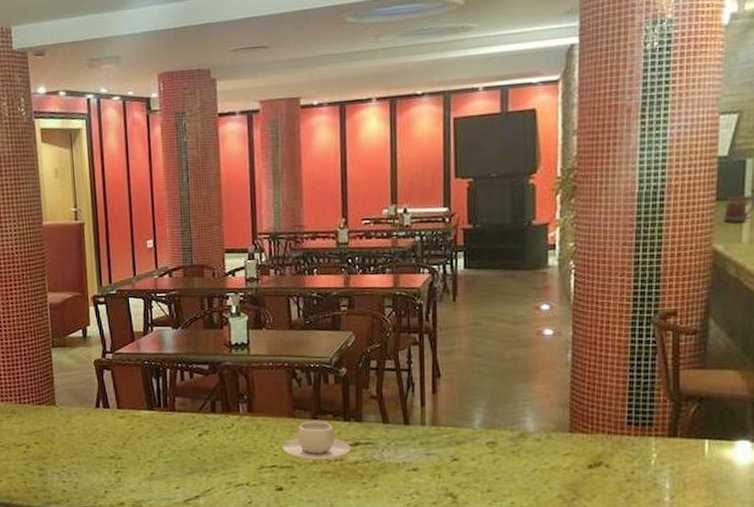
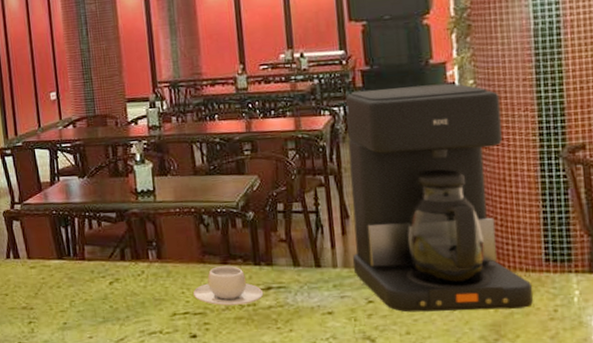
coffee maker: none [440,245,613,471] -> present [345,83,533,313]

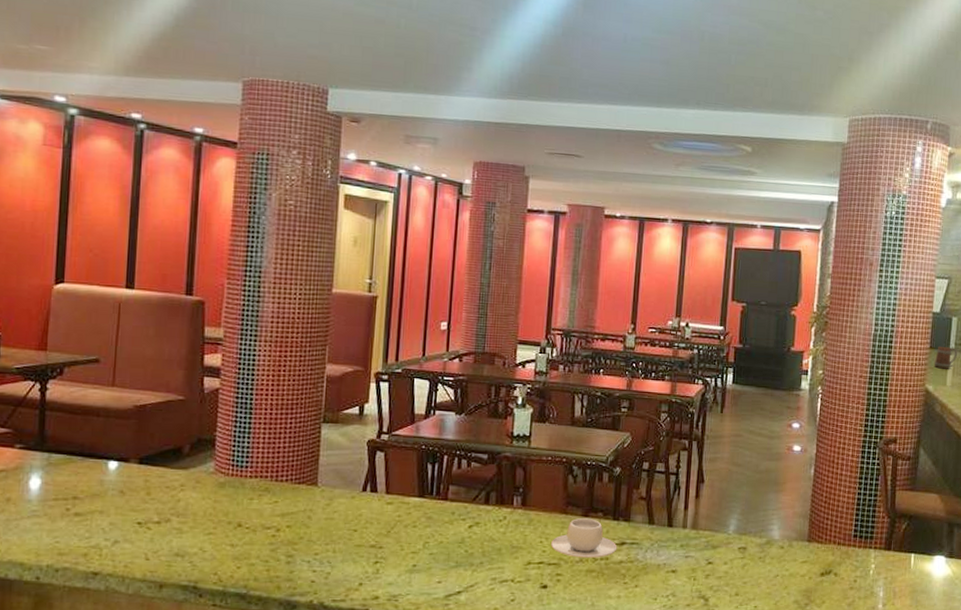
coffee maker: present [345,83,533,313] -> none [700,365,841,577]

